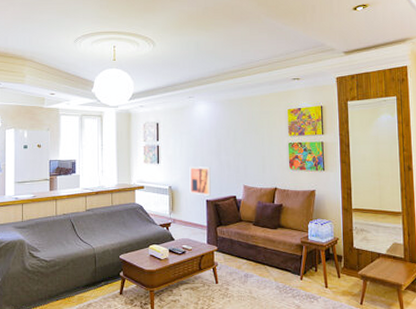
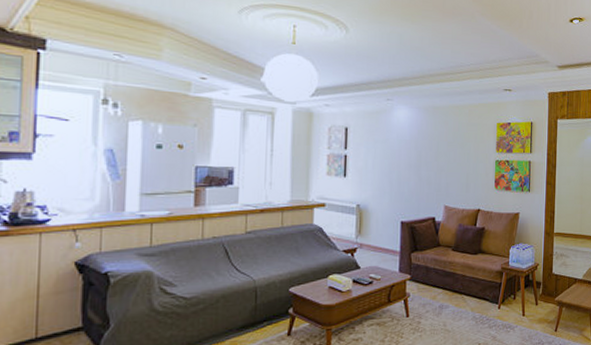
wall art: present [189,166,211,196] -> none [382,182,408,217]

